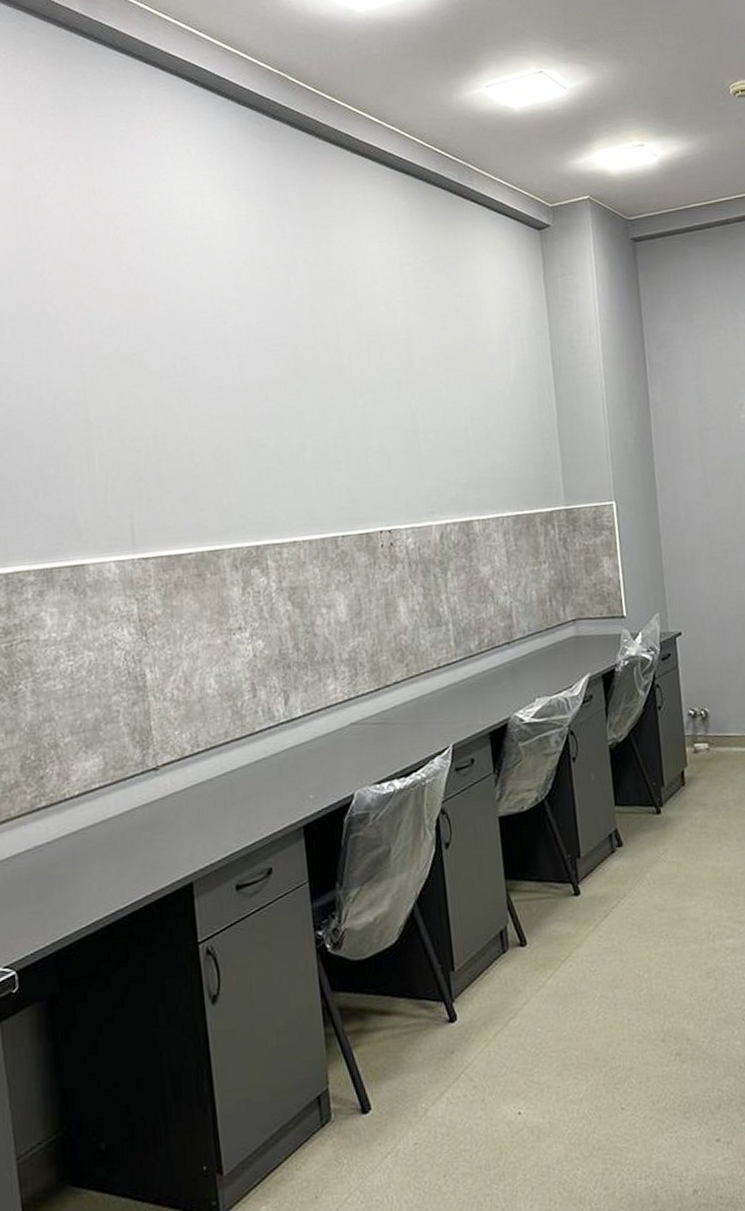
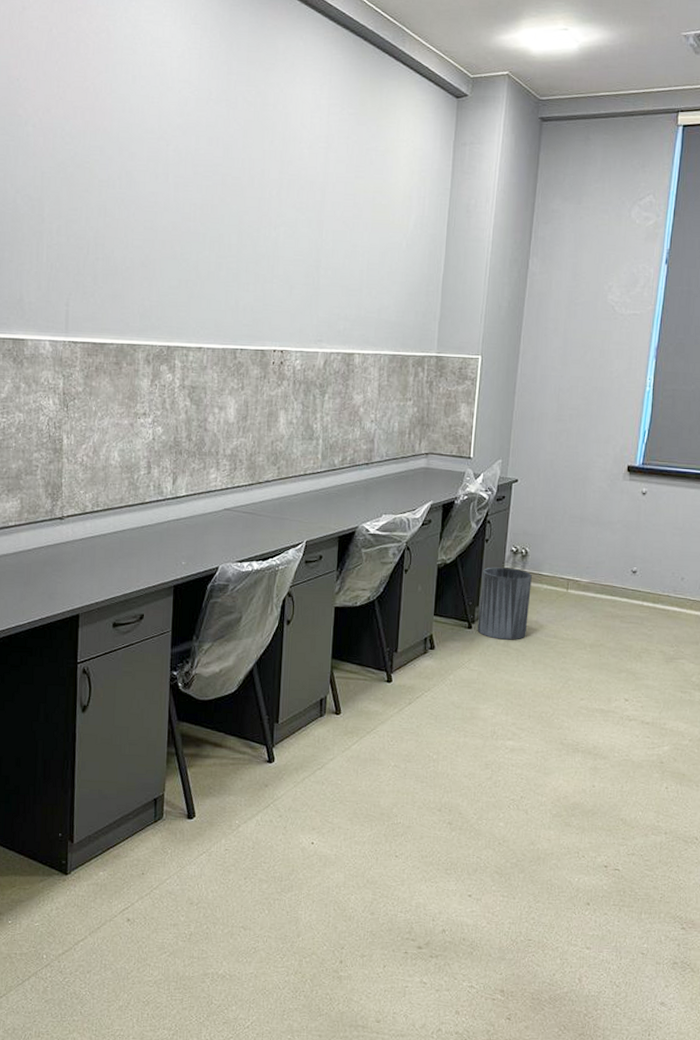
trash can: none [661,734,724,821] -> present [477,567,532,640]

